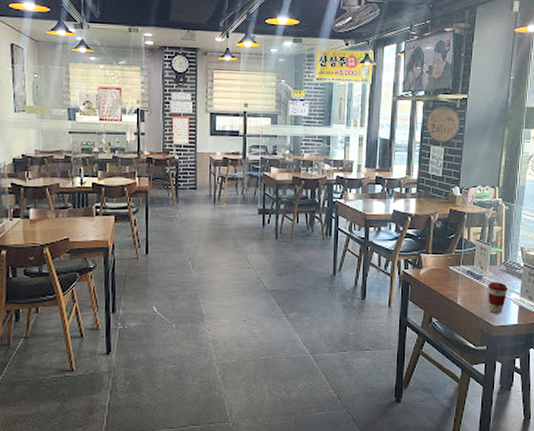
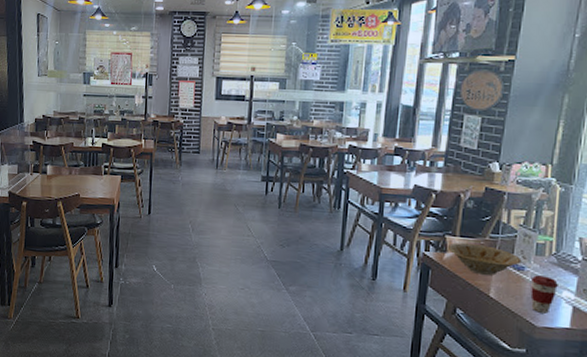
bowl: none [422,259,480,285] -> present [447,242,522,275]

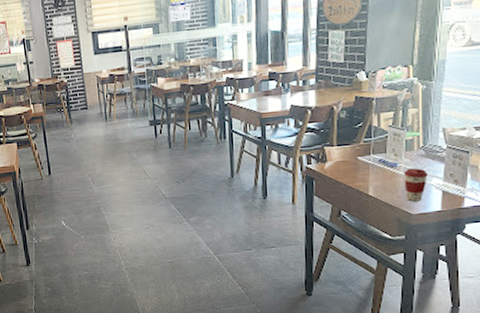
bowl: present [447,242,522,275] -> none [327,149,394,177]

